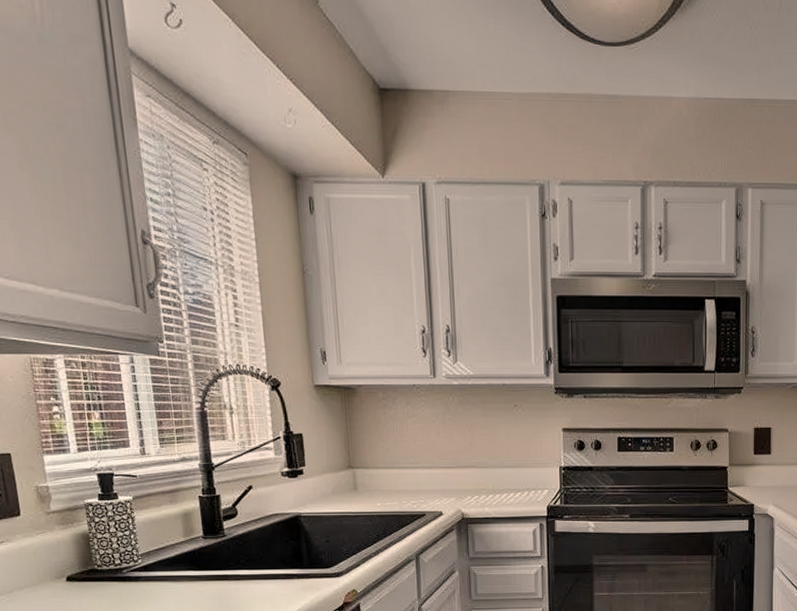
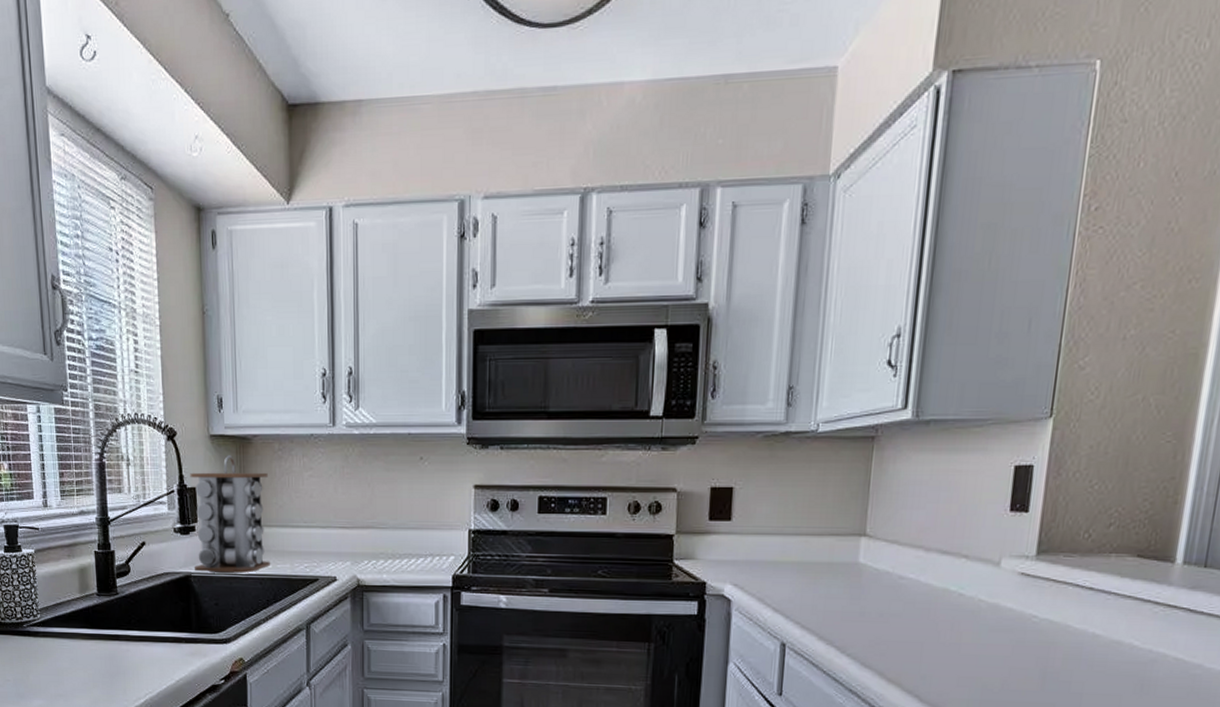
spice rack: none [296,404,380,513] -> present [190,455,271,574]

